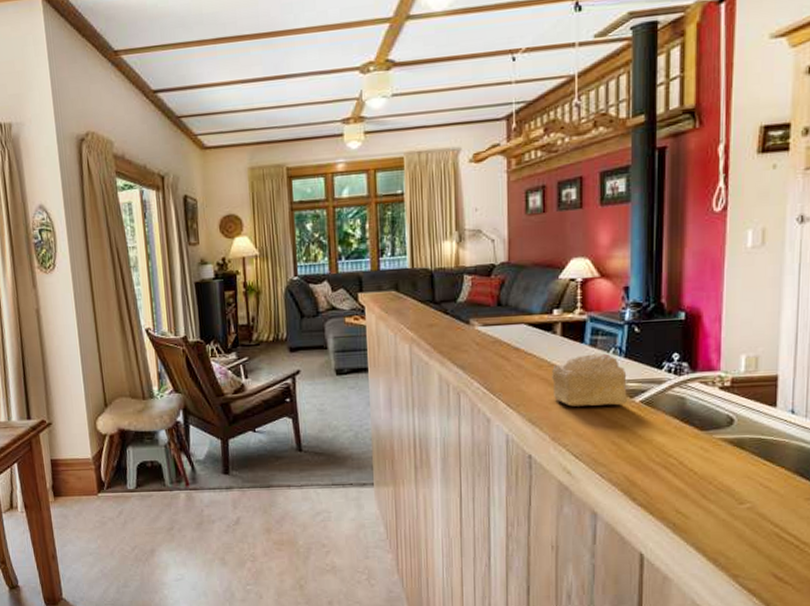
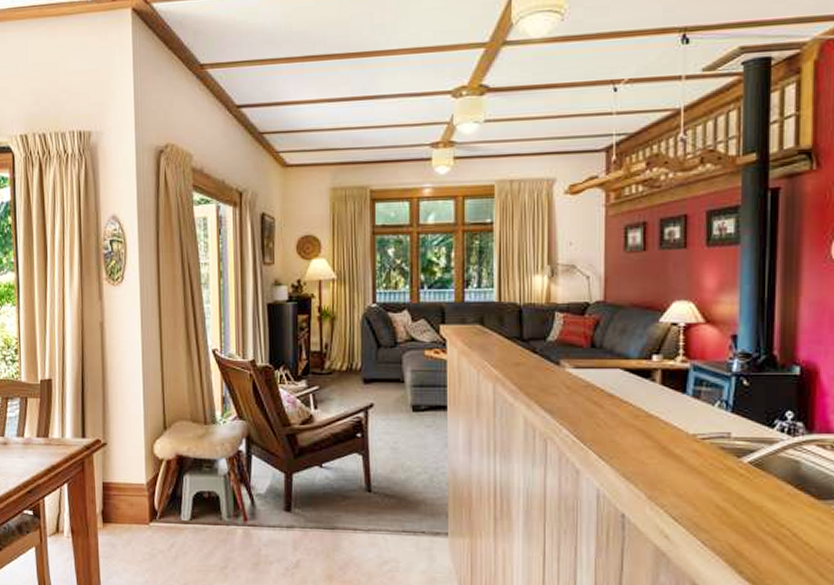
cake slice: present [551,353,627,407] -> none [648,406,734,465]

